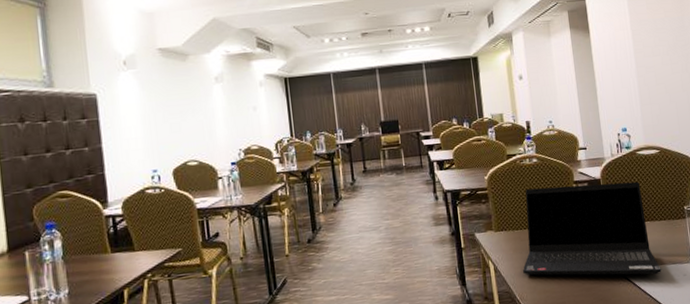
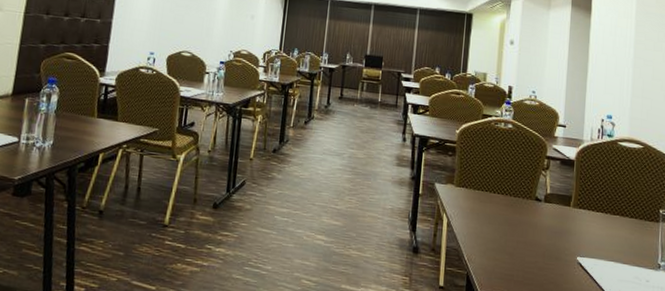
laptop computer: present [522,181,662,276] -> none [475,153,623,273]

